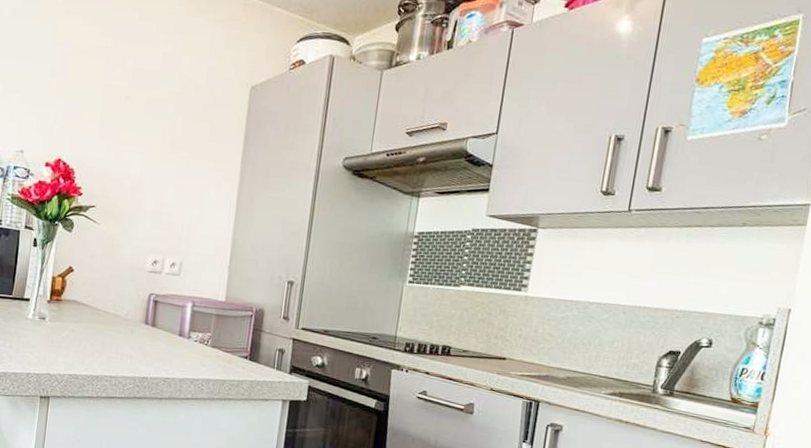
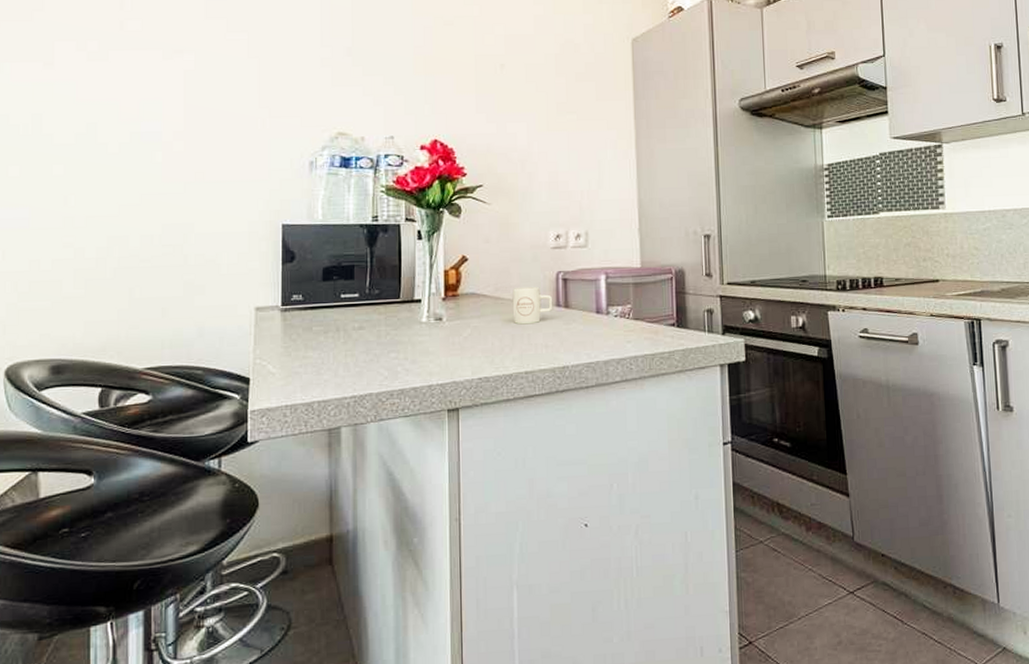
mug: none [106,302,143,336] -> present [512,286,553,325]

